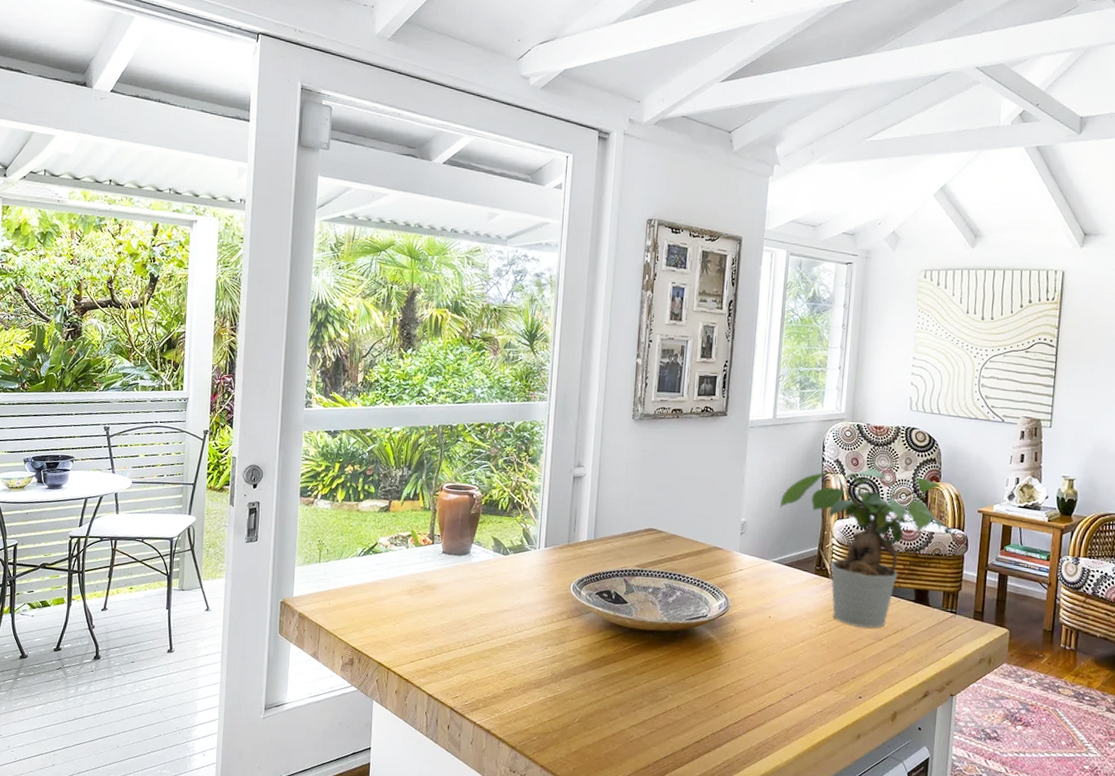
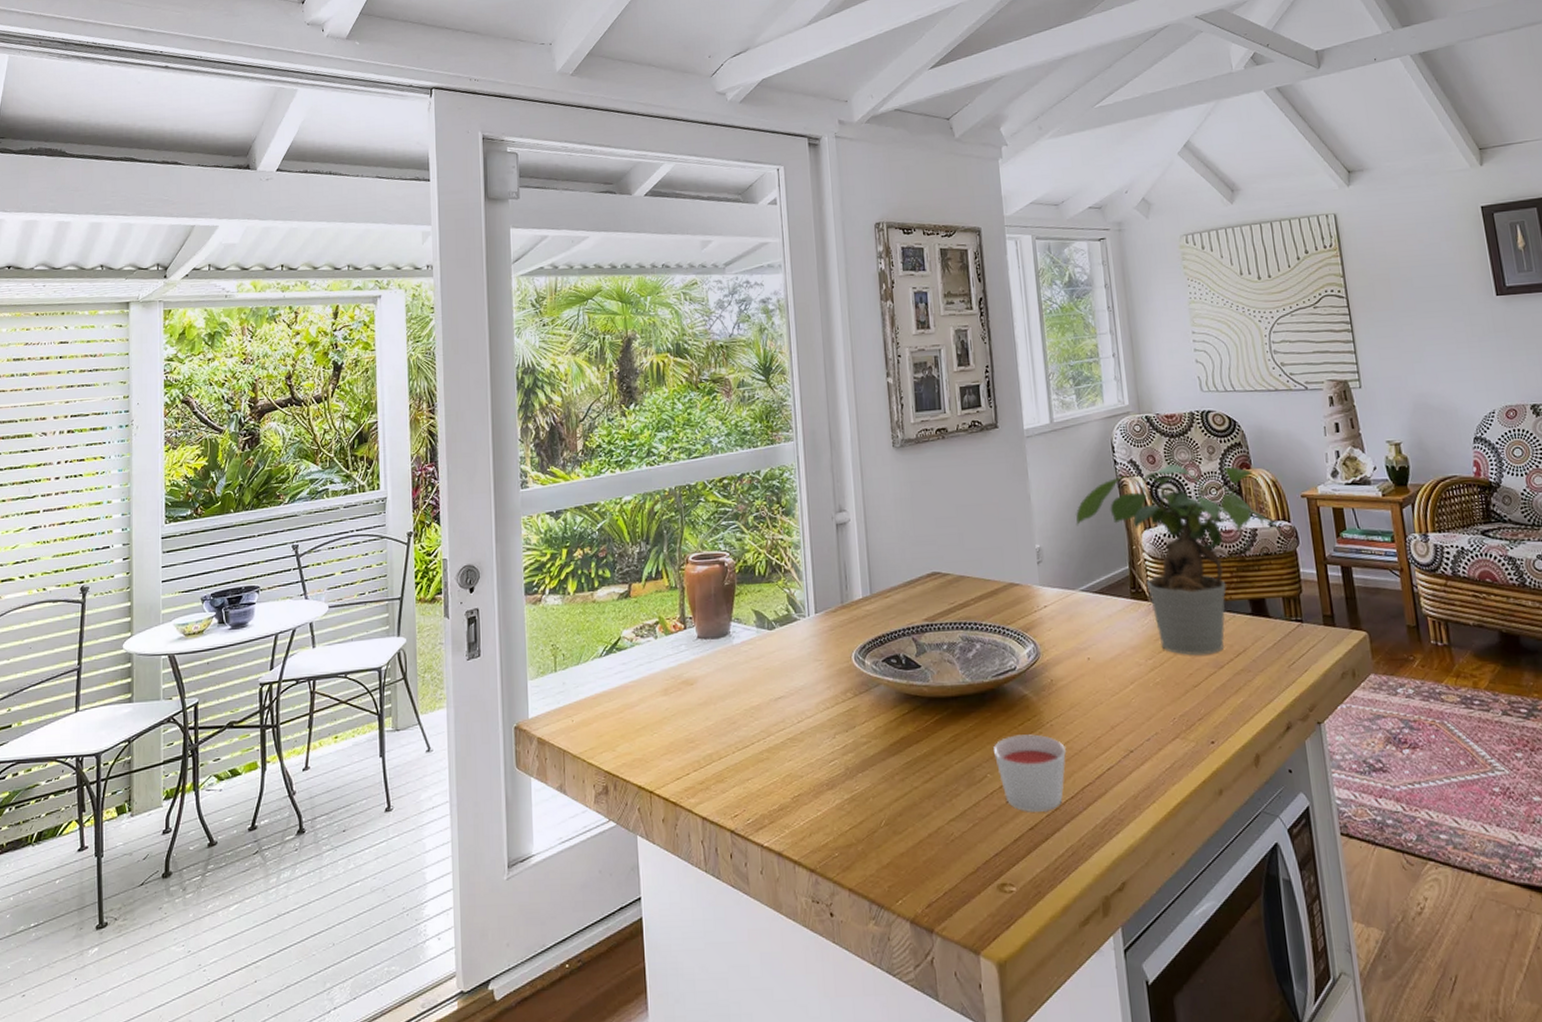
candle: none [677,668,738,732] -> present [994,734,1067,813]

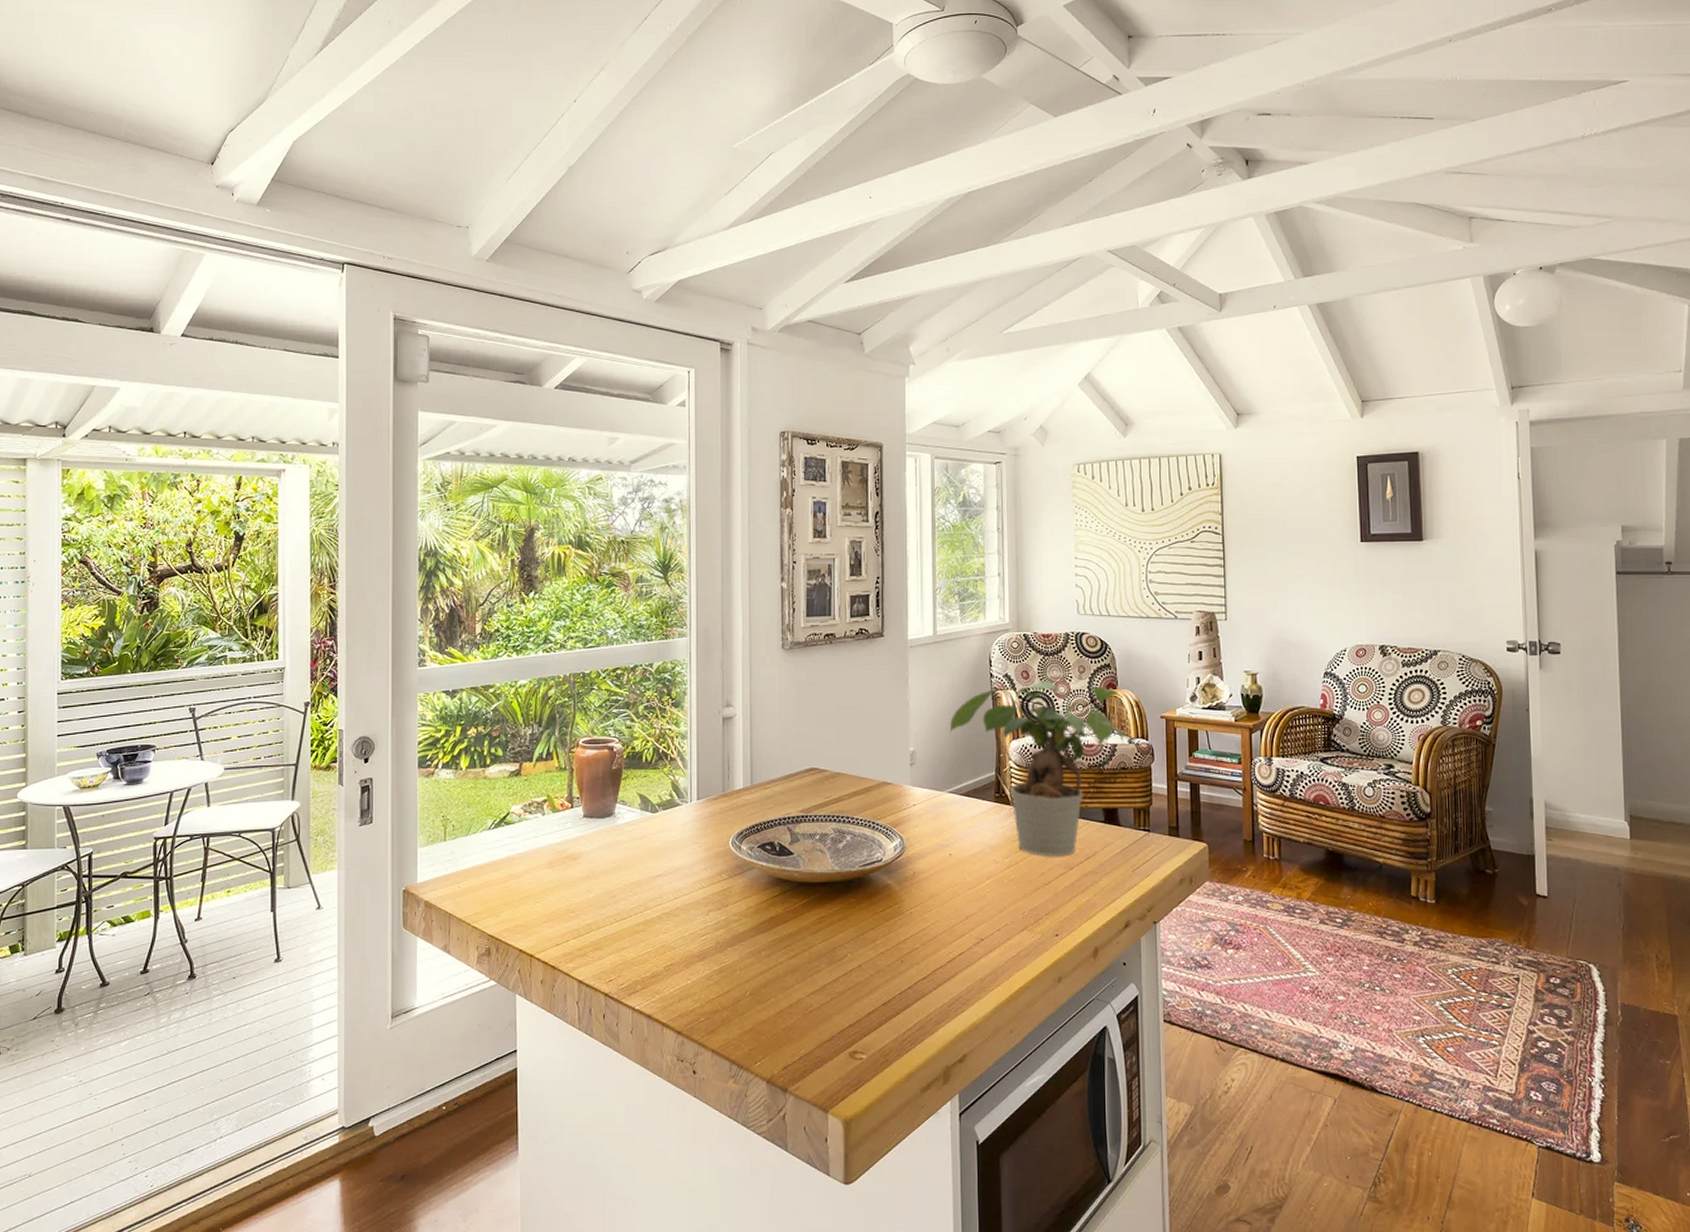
candle: present [994,734,1067,813] -> none [856,920,923,991]

